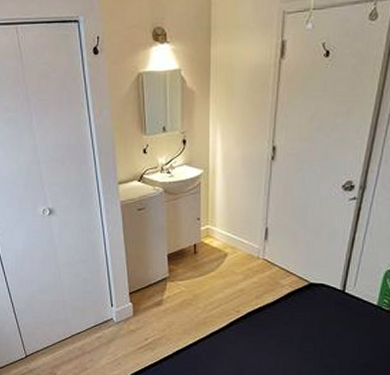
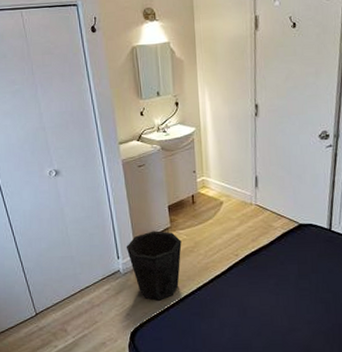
waste bin: none [120,280,180,352] -> present [126,230,182,301]

